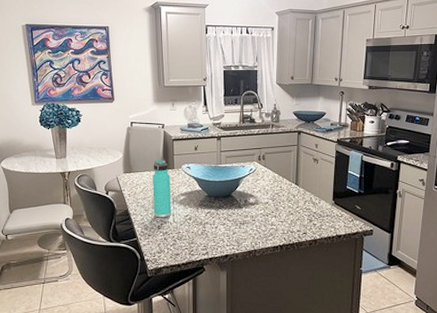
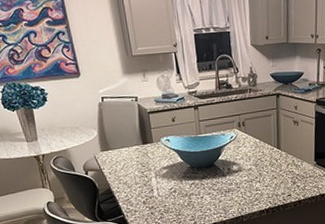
thermos bottle: present [152,159,172,218] -> none [131,133,156,193]

